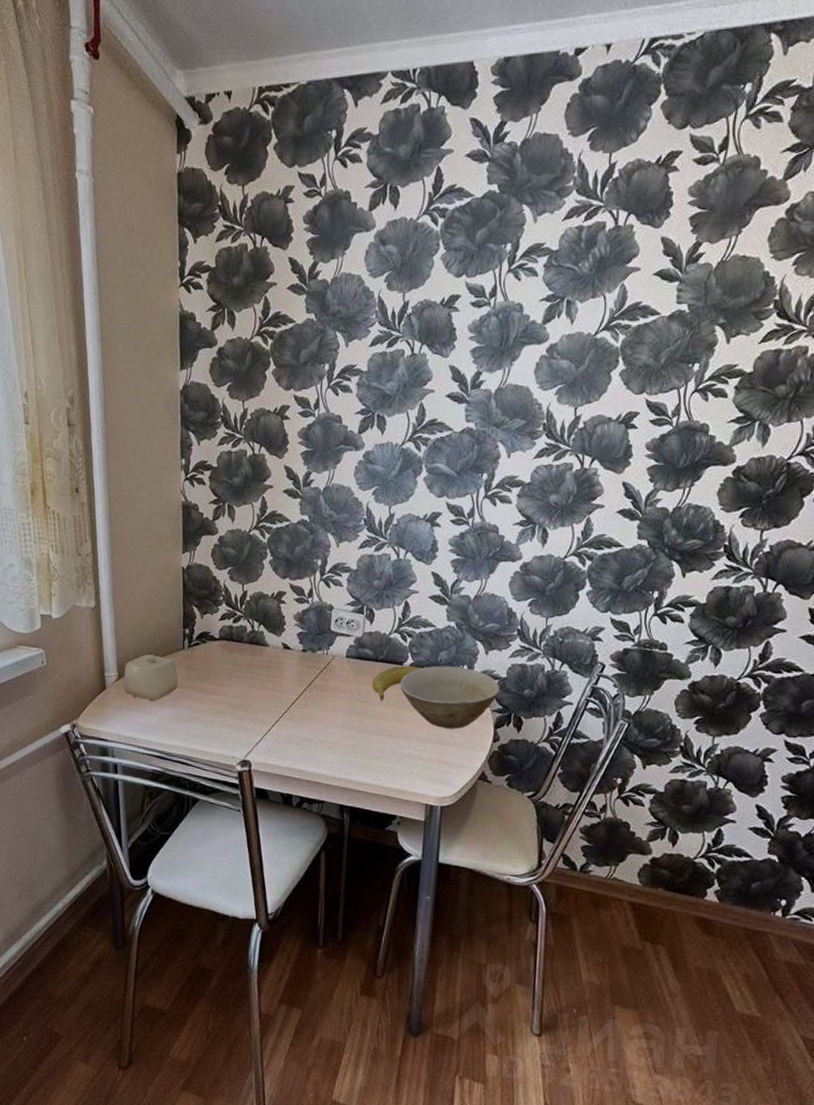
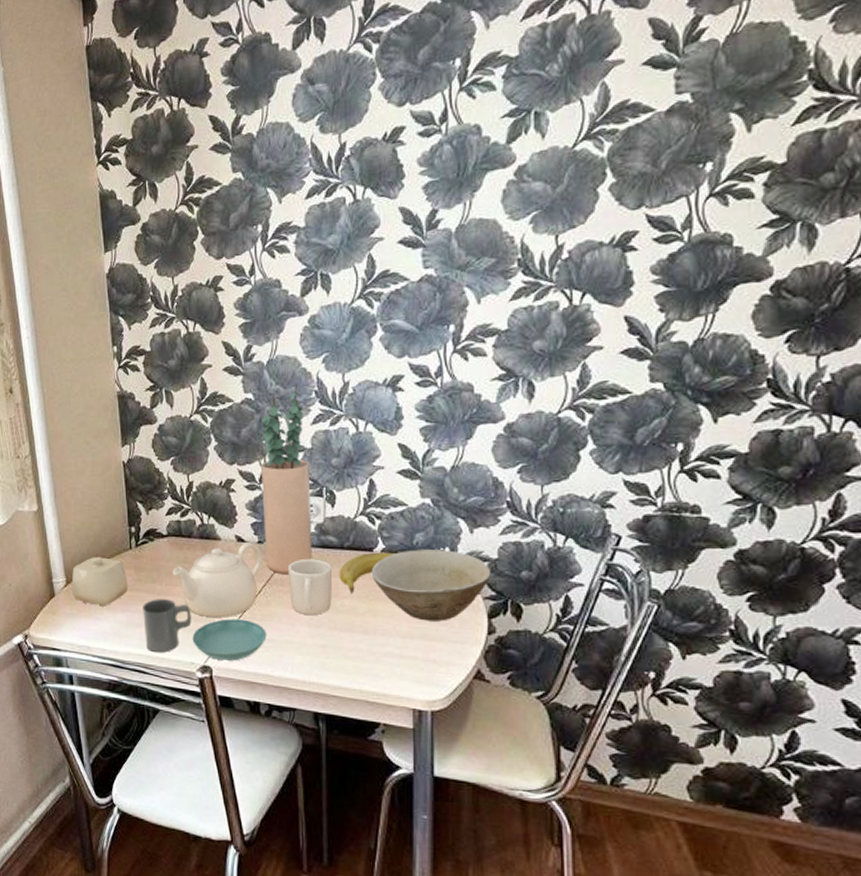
cup: none [190,696,236,747] -> present [143,598,192,653]
teapot: none [221,650,306,717] -> present [172,543,264,618]
saucer: none [235,718,304,757] -> present [192,618,267,661]
vase: none [308,510,355,681] -> present [261,382,313,575]
mug: none [326,667,367,718] -> present [287,558,333,615]

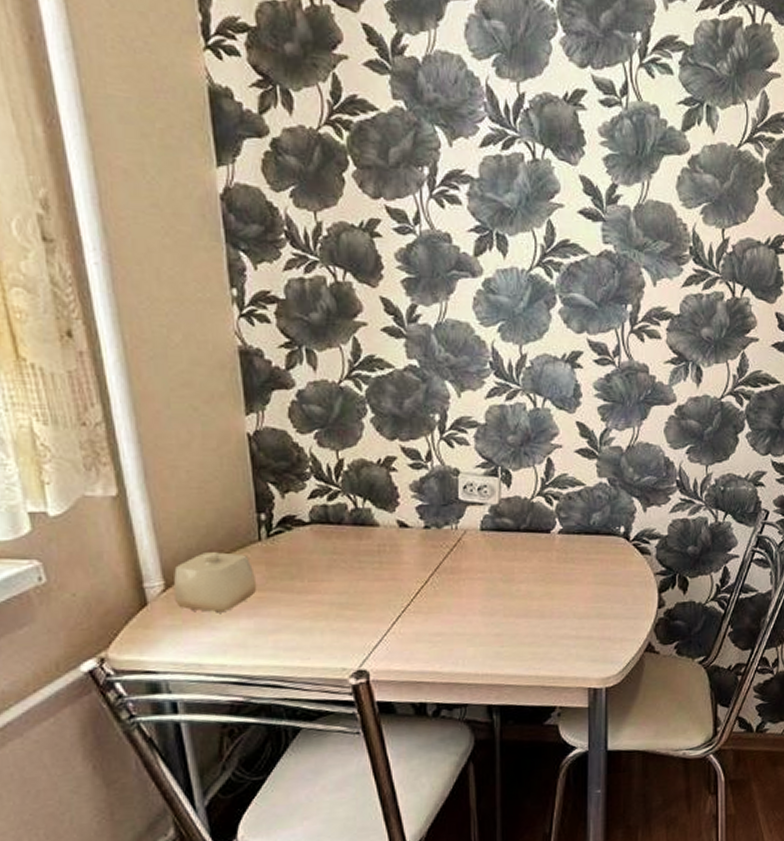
cup: present [143,598,192,653] -> none [277,597,343,662]
teapot: present [172,543,264,618] -> none [317,528,431,616]
saucer: present [192,618,267,661] -> none [343,613,435,662]
vase: present [261,382,313,575] -> none [428,351,486,562]
mug: present [287,558,333,615] -> none [458,542,508,603]
fruit: present [339,552,395,594] -> none [514,533,572,578]
bowl: present [371,549,492,622] -> none [548,528,662,600]

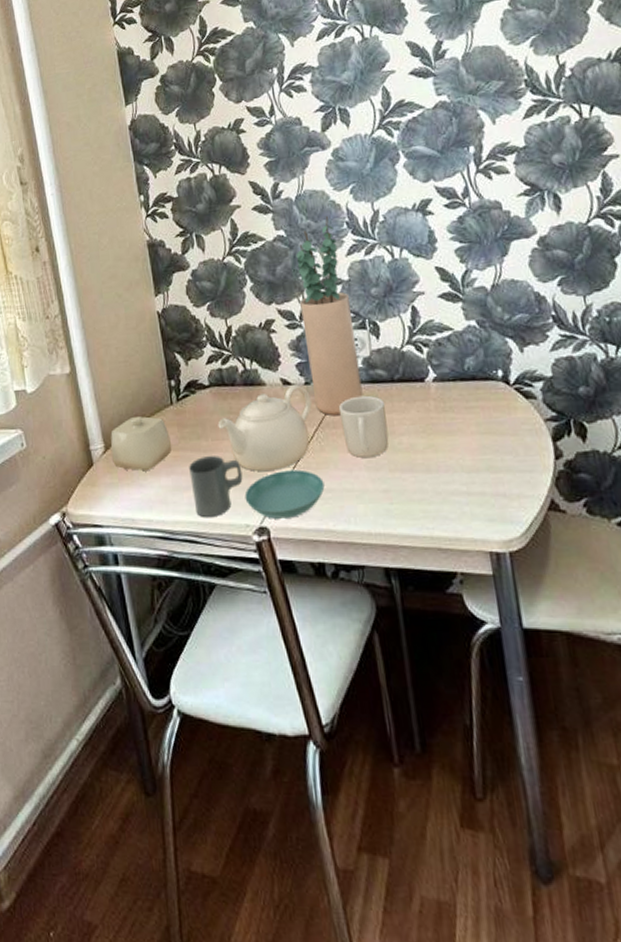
cup: none [277,597,343,662] -> present [189,455,243,518]
teapot: none [317,528,431,616] -> present [217,385,313,472]
saucer: none [343,613,435,662] -> present [245,469,325,519]
vase: none [428,351,486,562] -> present [295,215,363,416]
mug: none [458,542,508,603] -> present [338,395,389,458]

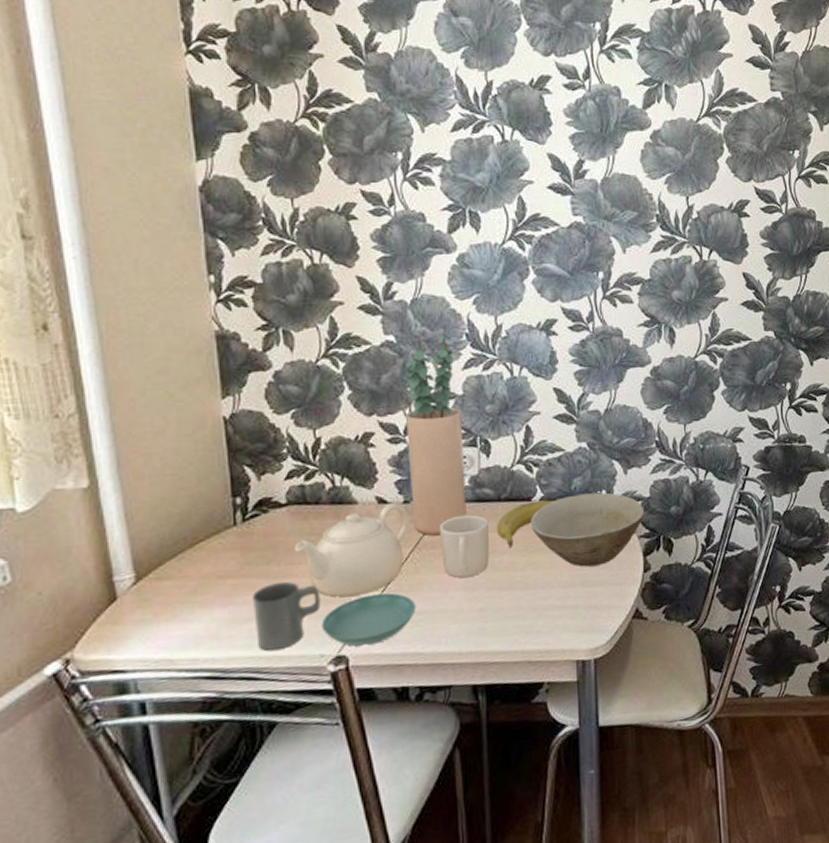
sugar bowl: present [110,415,172,472] -> none [144,539,232,604]
fruit: none [392,380,447,430] -> present [496,500,553,549]
bowl: none [425,372,549,452] -> present [530,492,645,567]

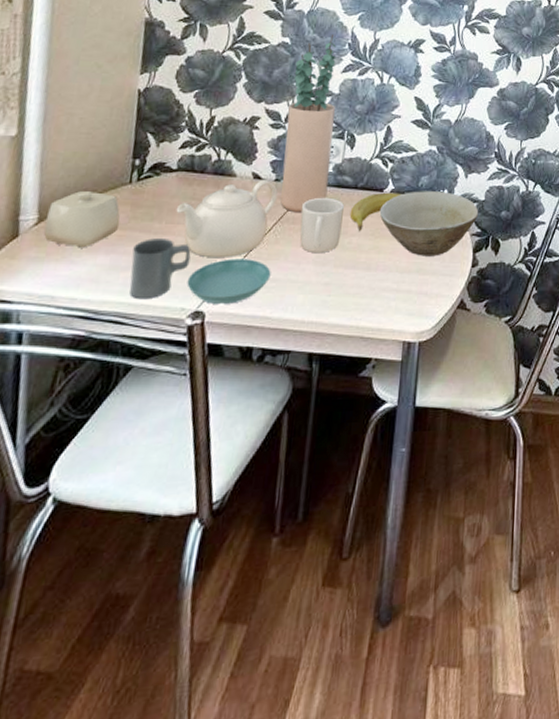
sugar bowl: none [144,539,232,604] -> present [43,190,120,248]

